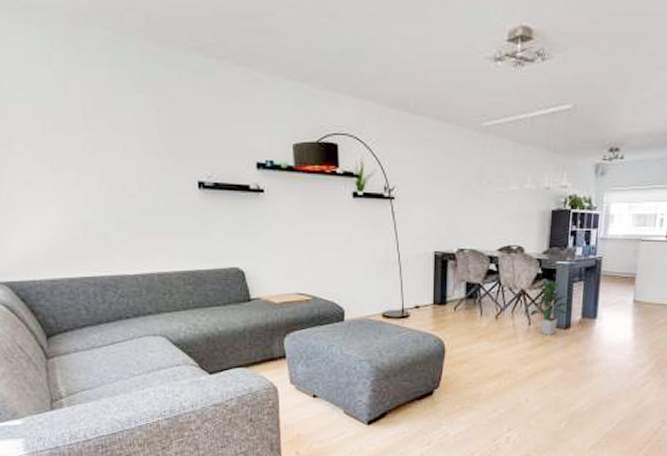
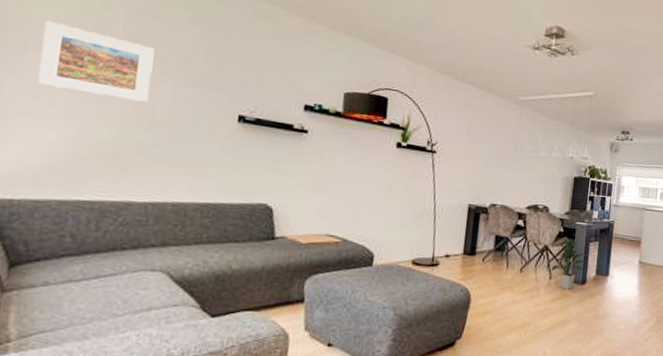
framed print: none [18,109,118,179] -> present [38,20,155,103]

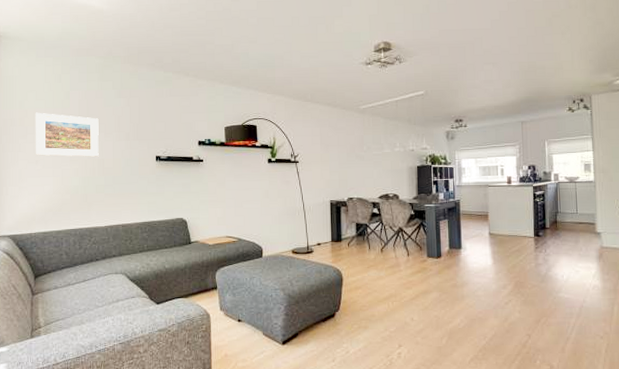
indoor plant: present [551,238,587,290] -> none [408,219,441,264]

